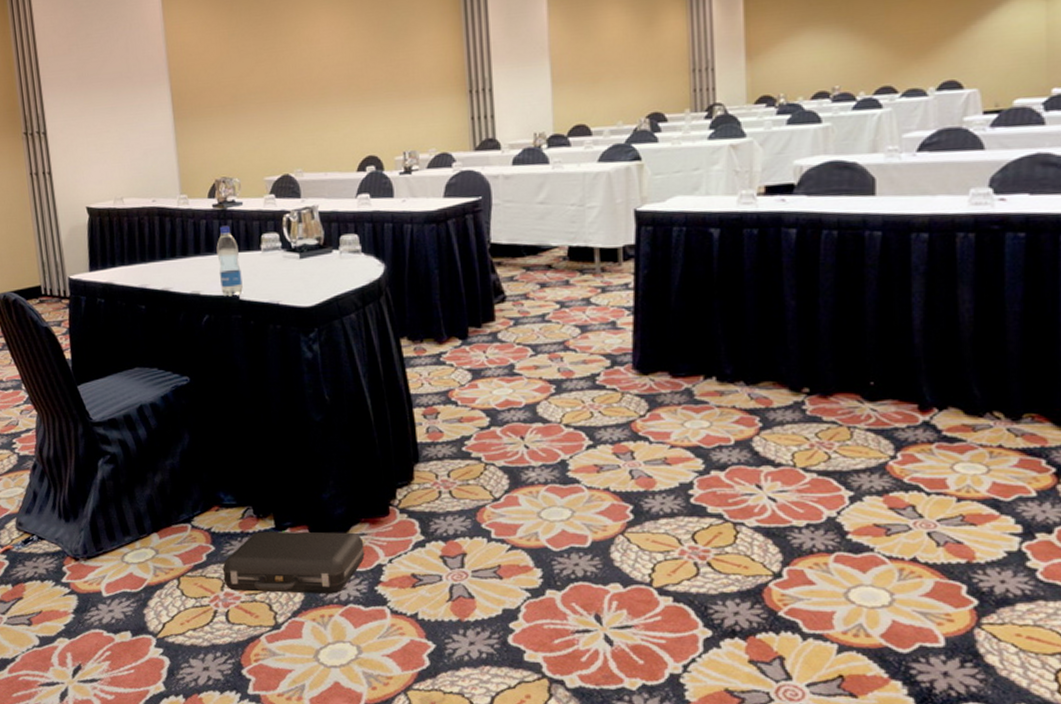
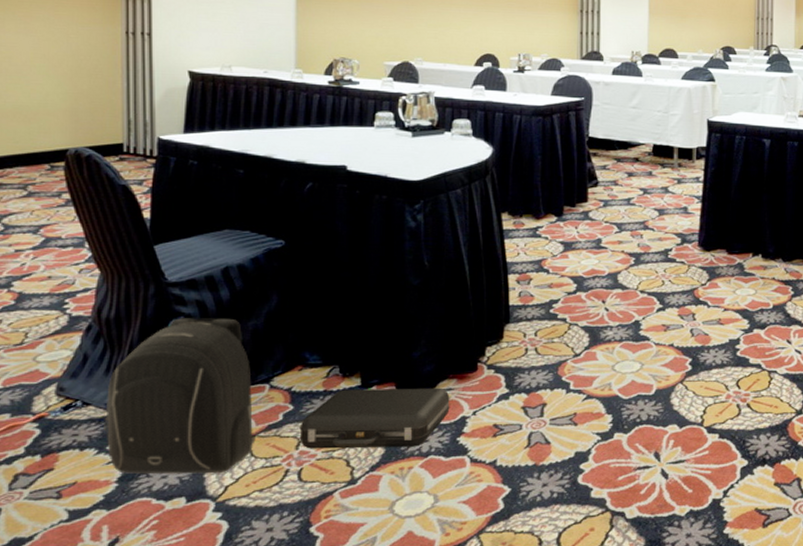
backpack: none [56,457,185,610] -> present [104,318,256,475]
bottle: present [216,225,243,297] -> none [328,101,352,167]

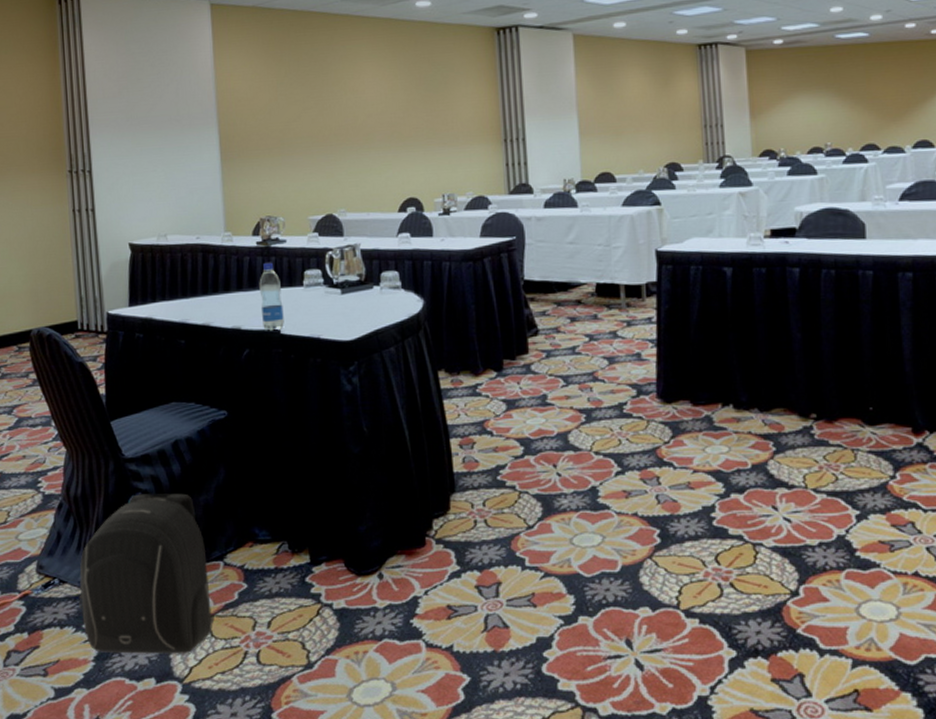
briefcase: present [299,388,450,449] -> none [254,564,401,630]
bottle: none [328,101,352,167] -> present [259,262,284,331]

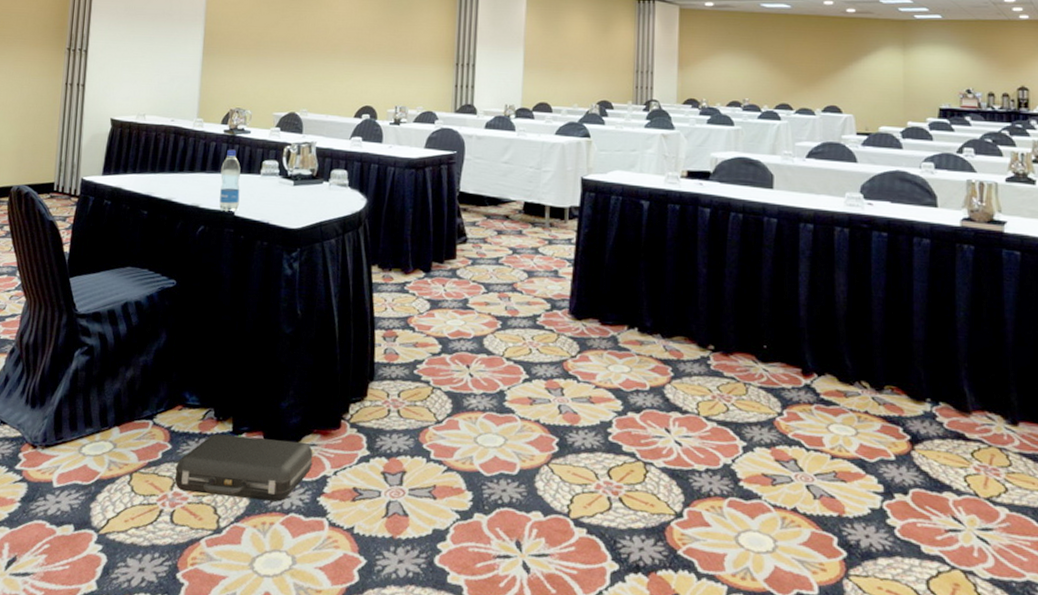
backpack: present [78,493,215,654] -> none [14,348,138,505]
briefcase: none [254,564,401,630] -> present [174,433,313,502]

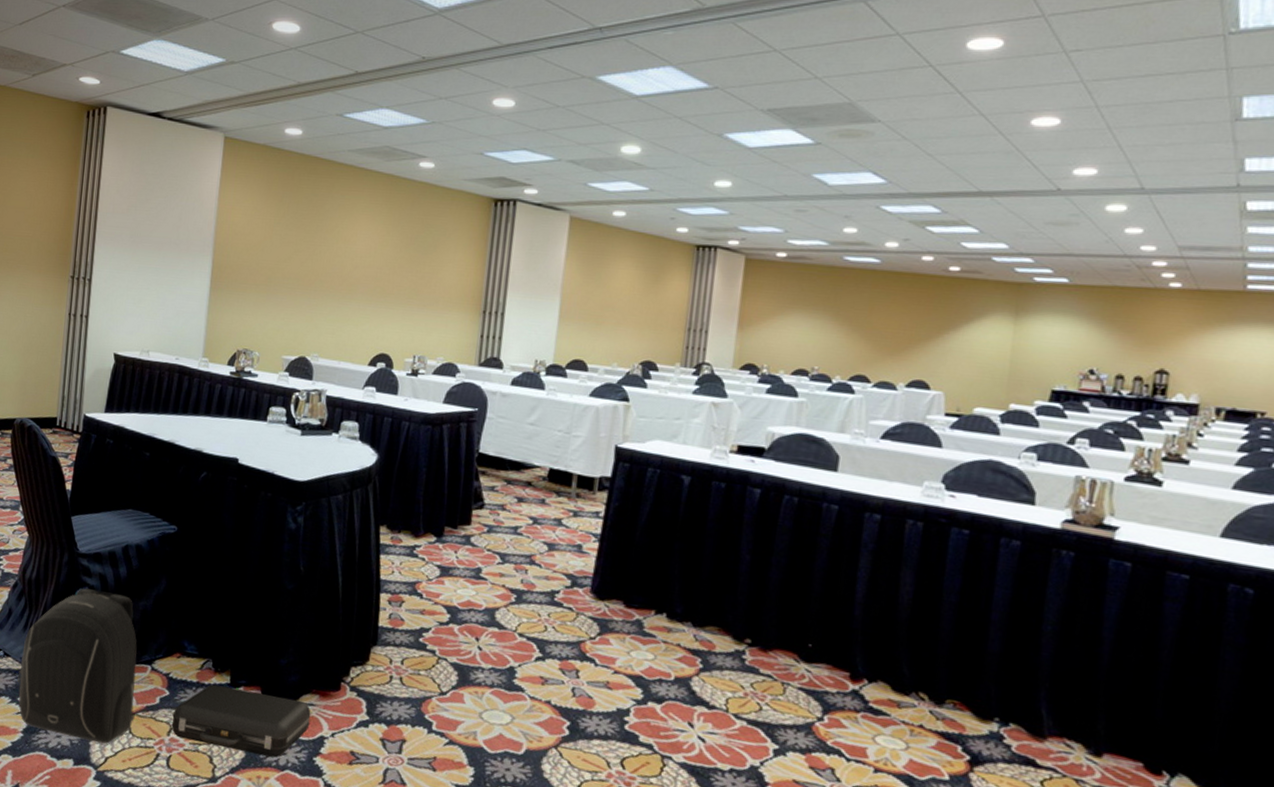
backpack: none [14,348,138,505] -> present [17,588,137,744]
bottle: present [219,149,241,213] -> none [223,392,246,460]

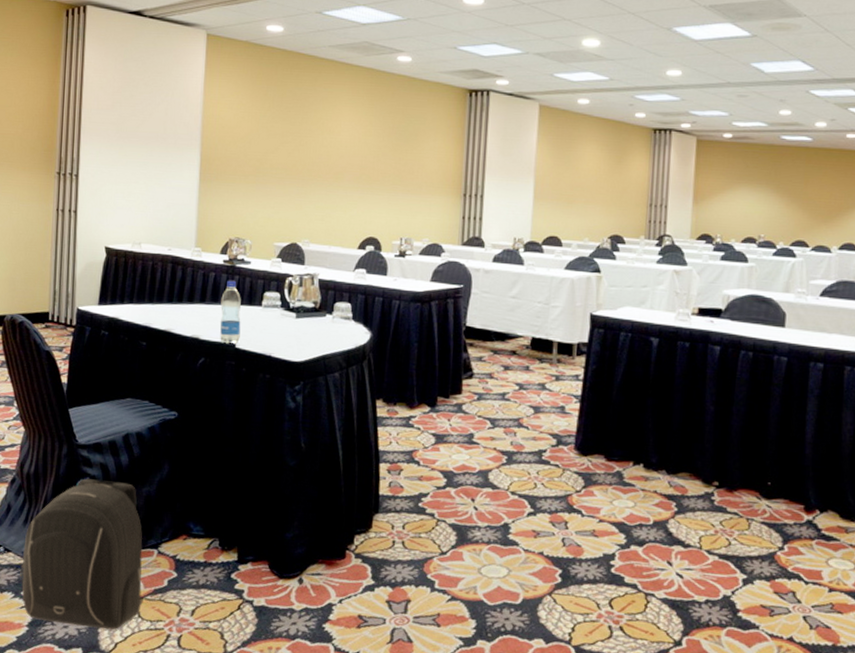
briefcase: present [171,684,311,758] -> none [181,562,318,628]
bottle: none [223,392,246,460] -> present [220,280,241,345]

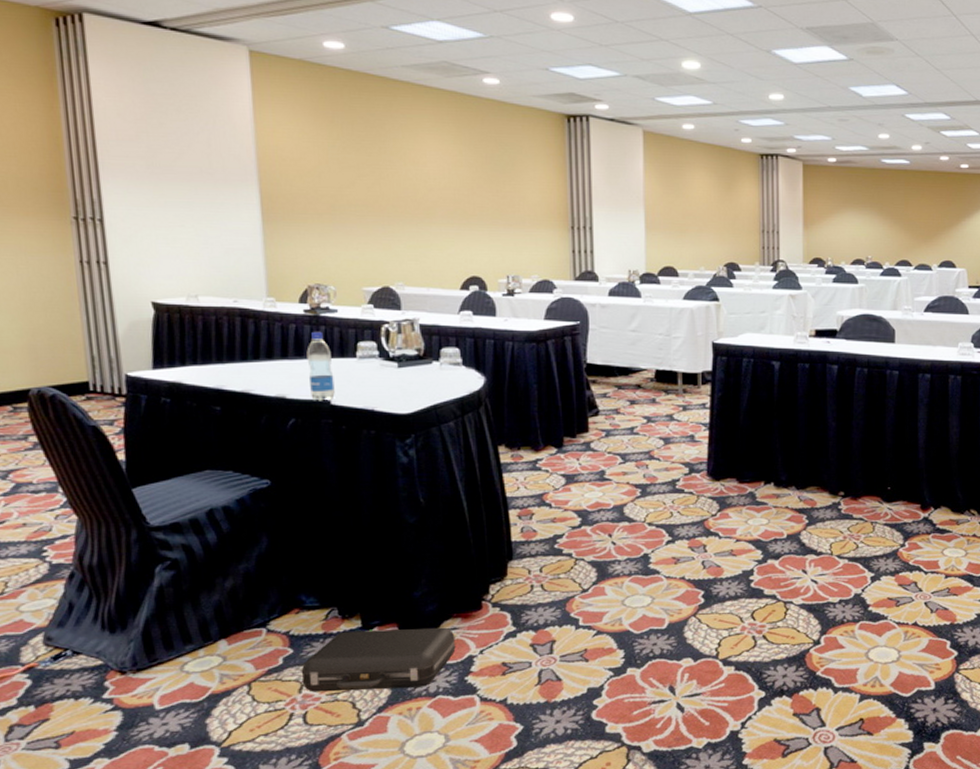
backpack: present [20,478,143,630] -> none [96,562,257,722]
briefcase: none [181,562,318,628] -> present [301,627,456,692]

